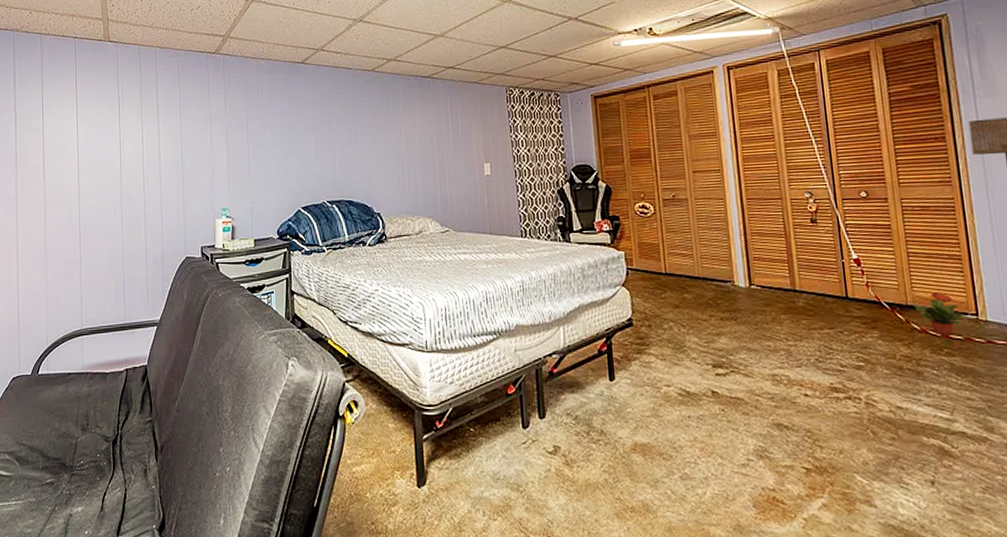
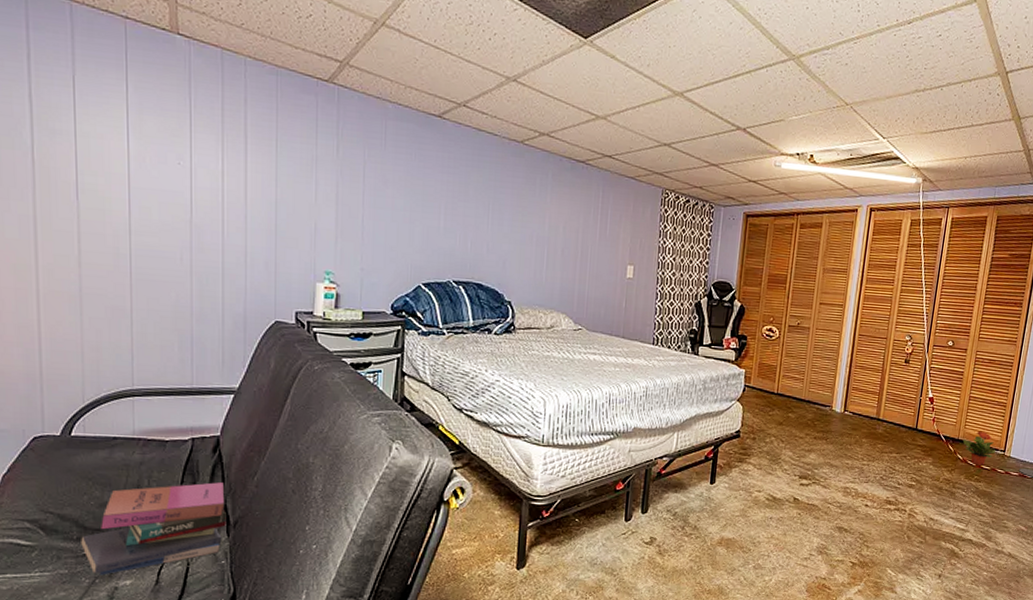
books: none [45,409,155,503] -> present [81,482,226,576]

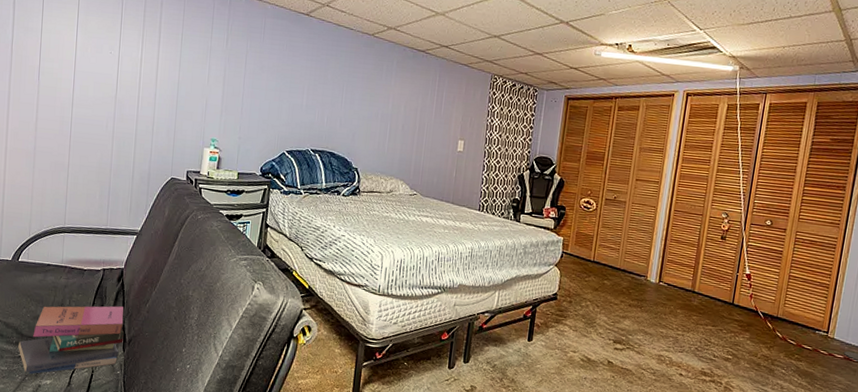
potted plant: present [962,431,996,466] -> none [782,310,819,345]

